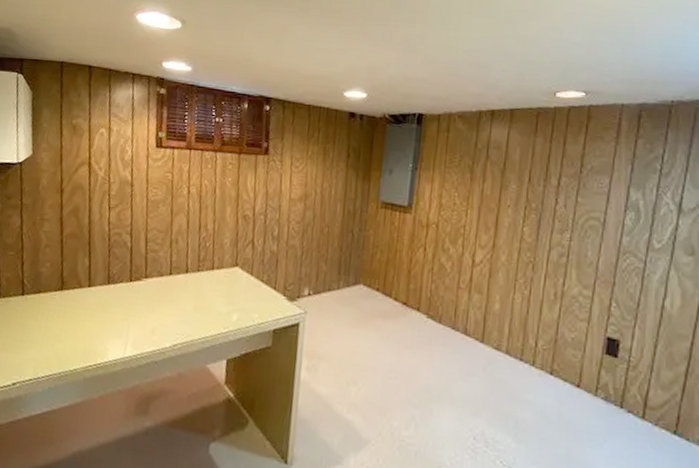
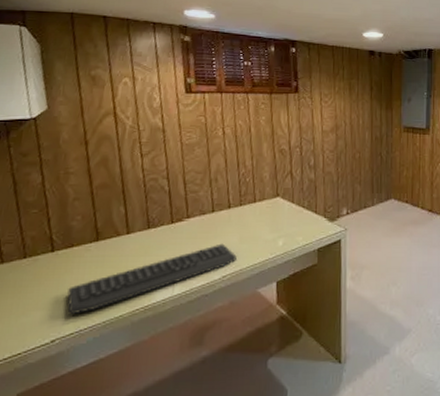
keyboard: none [30,309,189,361] -> present [67,243,237,315]

